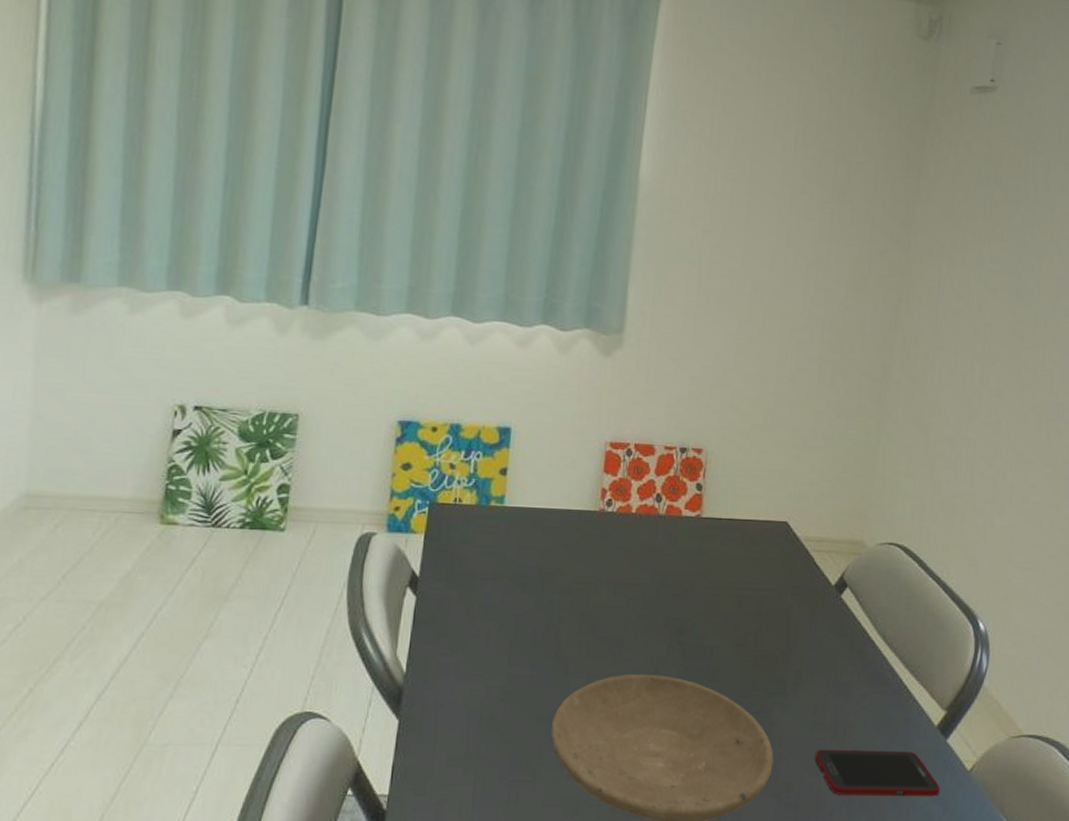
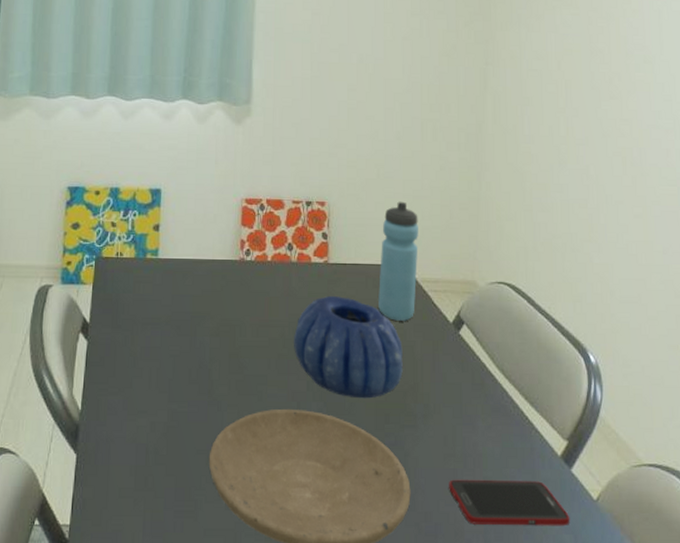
decorative bowl: none [655,552,777,665] -> present [294,295,403,399]
water bottle: none [754,451,807,582] -> present [378,201,419,321]

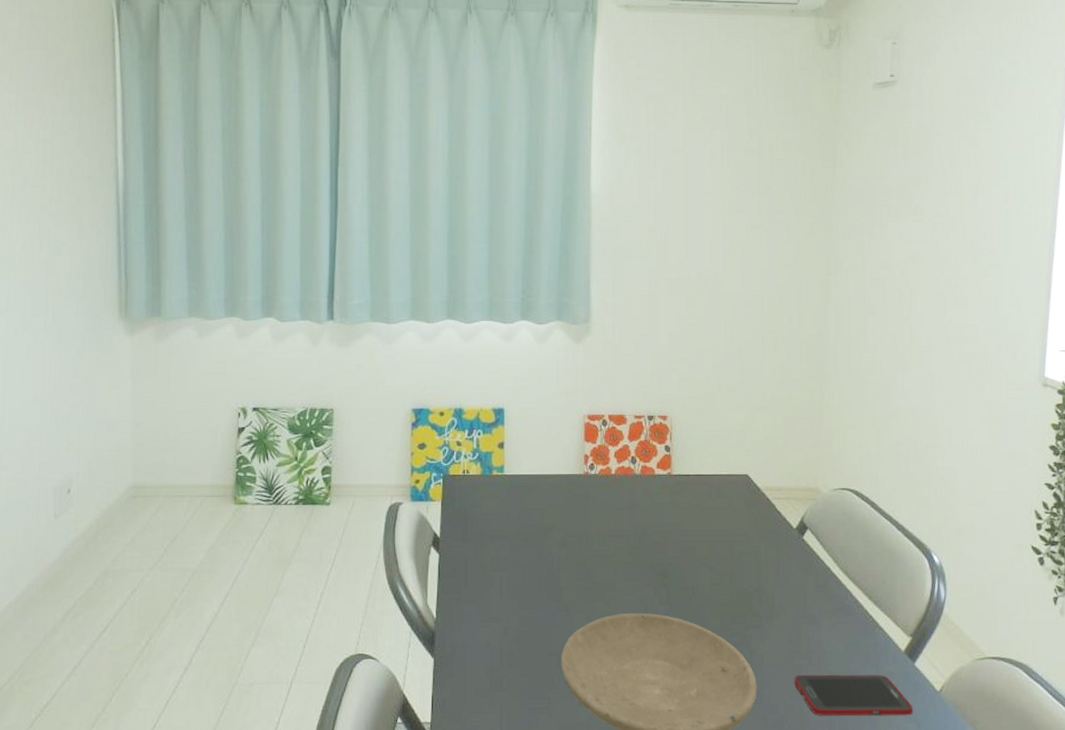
decorative bowl: present [294,295,403,399] -> none [640,505,747,602]
water bottle: present [378,201,419,321] -> none [722,413,761,528]

